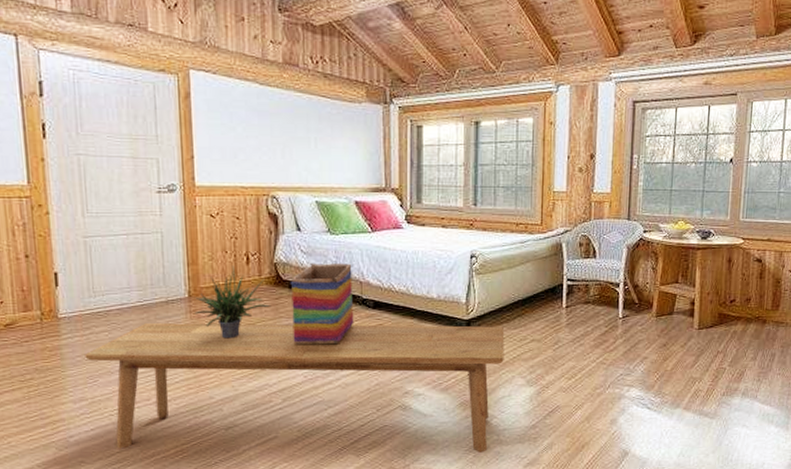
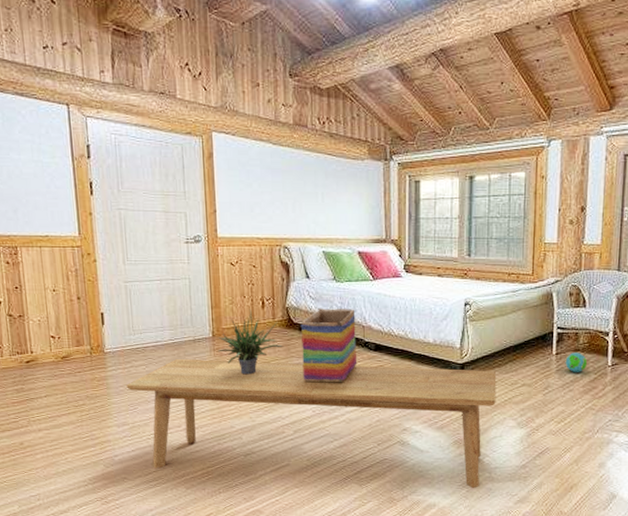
decorative ball: none [575,304,597,326] -> present [565,351,587,372]

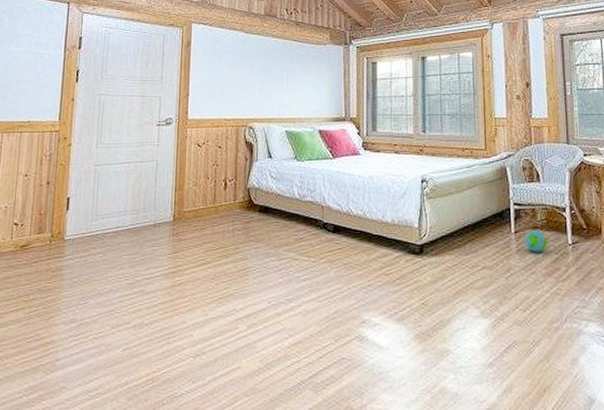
bench: present [126,358,497,488] -> none [81,245,457,393]
potted plant: present [217,309,284,375] -> none [176,190,243,262]
decorative box: present [300,308,357,383] -> none [260,188,316,269]

